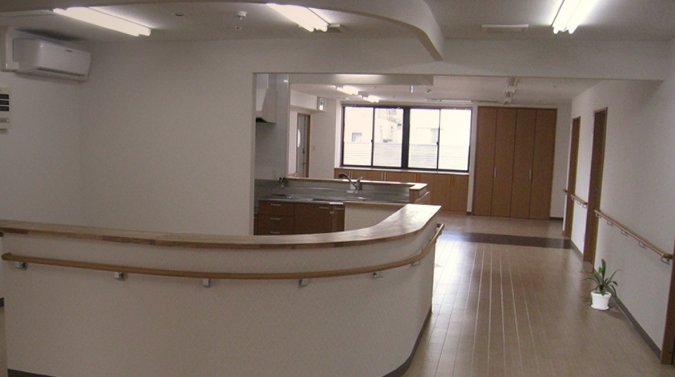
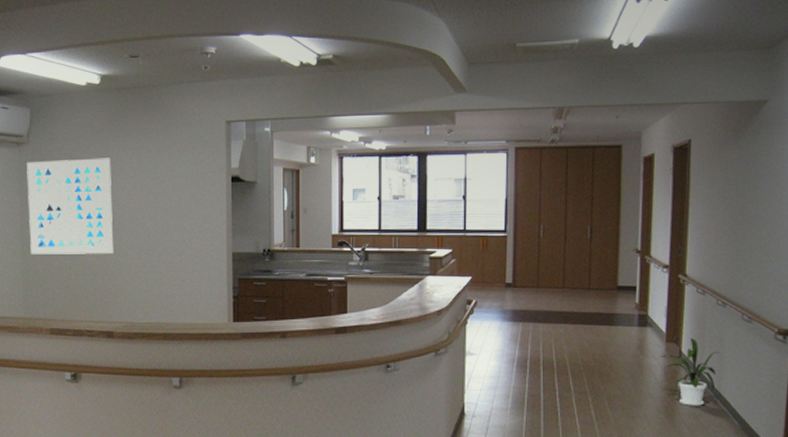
wall art: none [86,97,158,176] -> present [27,158,114,255]

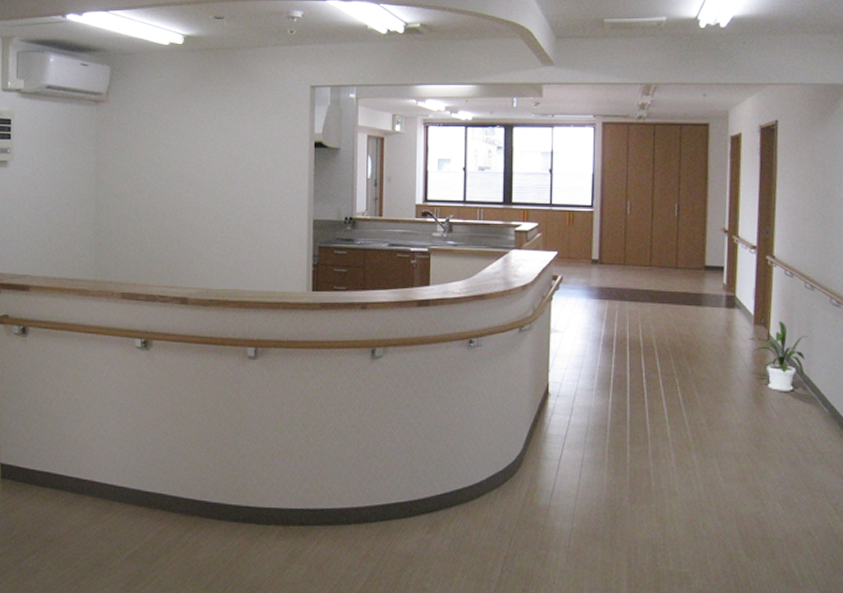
wall art: present [27,158,114,255] -> none [104,119,192,217]

